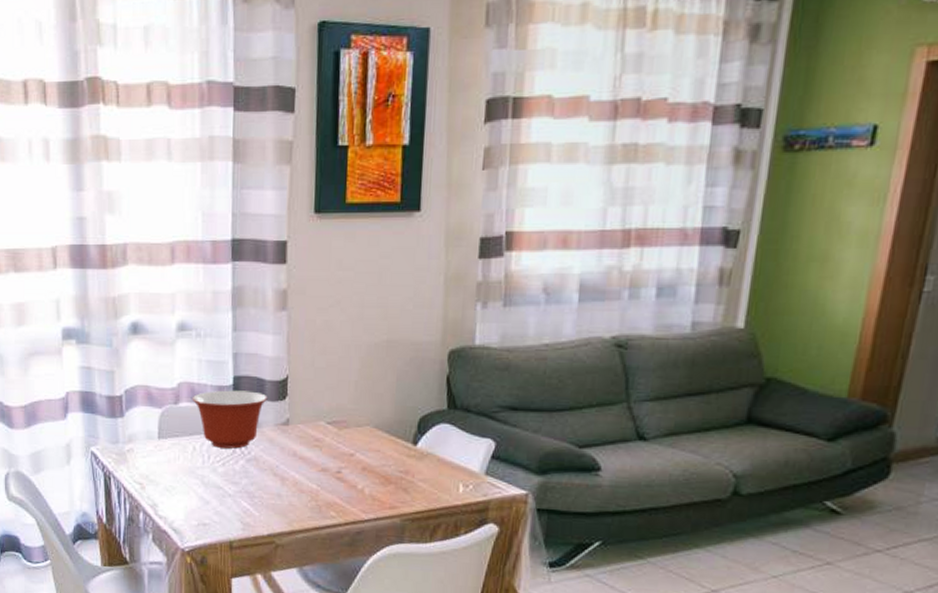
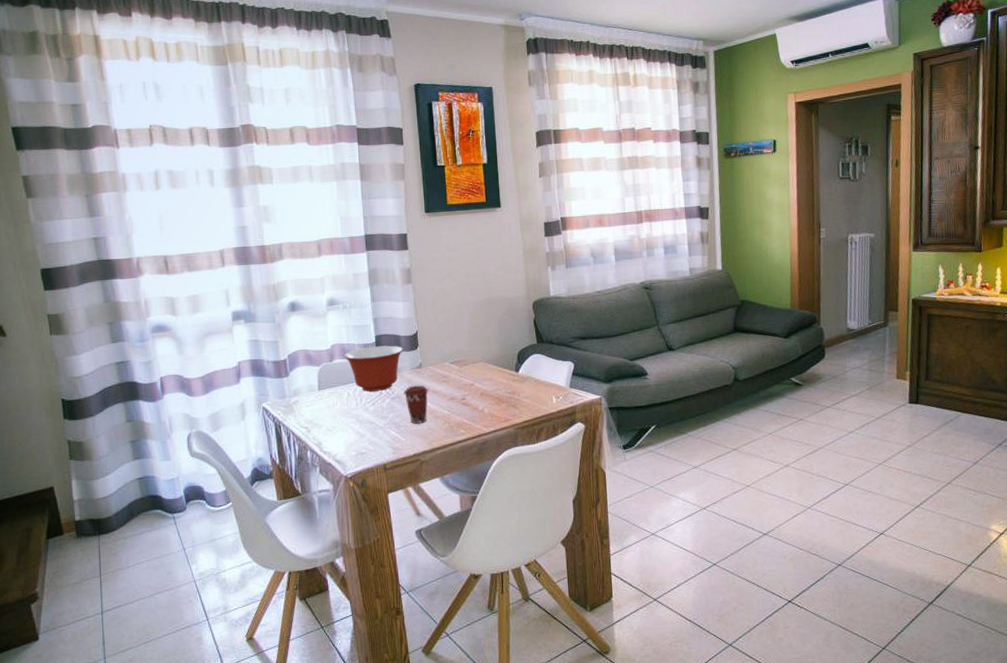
coffee cup: none [262,447,295,497] -> present [403,385,429,424]

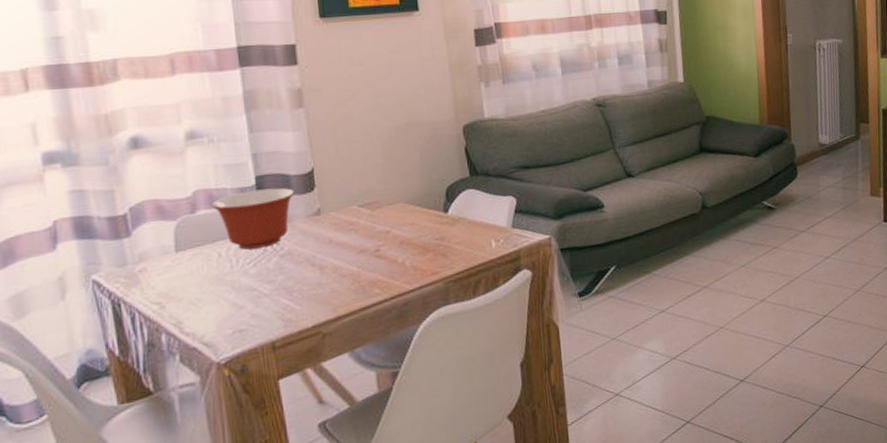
coffee cup: present [403,385,429,424] -> none [296,236,331,287]

